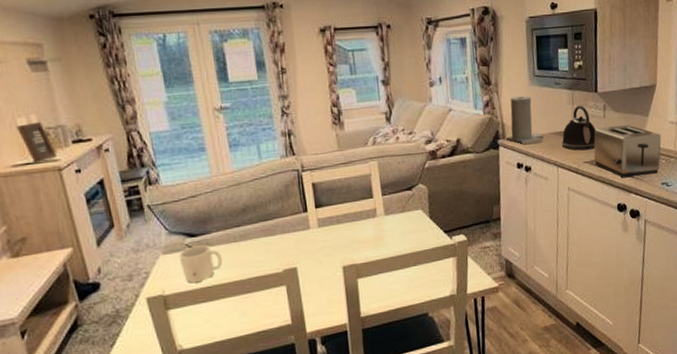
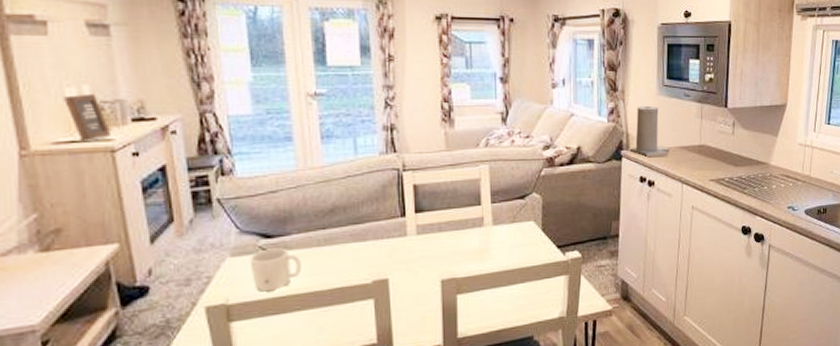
kettle: present [561,105,596,151] -> none [687,119,724,168]
toaster: present [593,125,661,178] -> none [720,144,789,199]

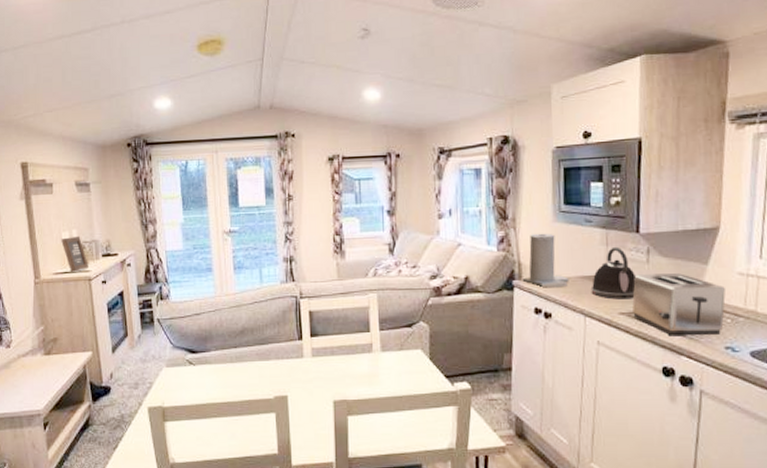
mug: present [249,248,301,292] -> none [179,362,218,399]
kettle: none [687,119,724,168] -> present [590,246,636,300]
toaster: none [720,144,789,199] -> present [632,273,726,337]

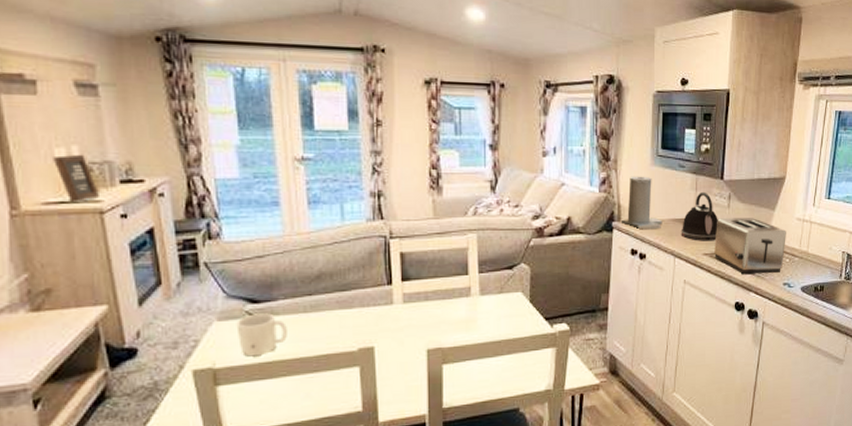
mug: none [179,362,218,399] -> present [236,313,287,357]

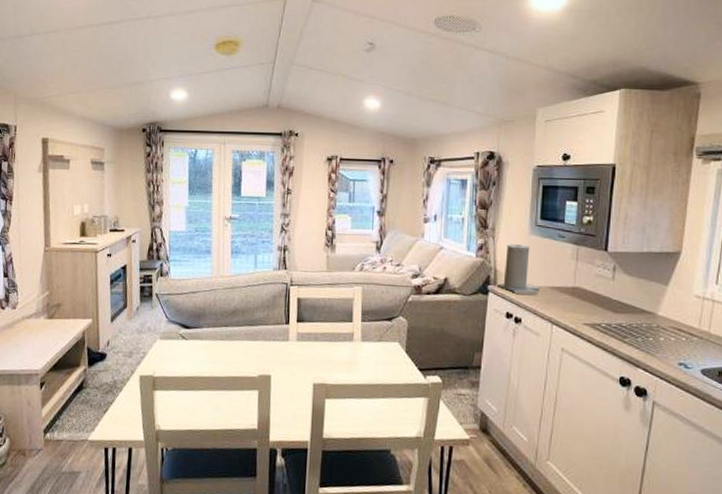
picture frame: present [53,154,101,202] -> none [73,210,97,244]
mug: present [236,313,287,357] -> none [172,337,207,371]
kettle: present [680,191,718,241] -> none [559,262,601,312]
toaster: present [714,218,786,275] -> none [596,289,682,352]

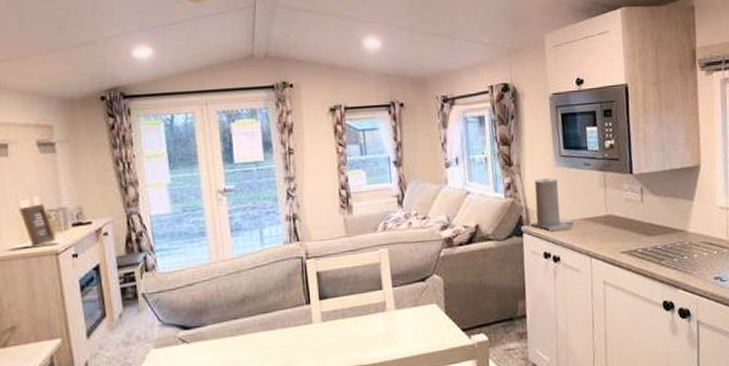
picture frame: none [73,210,97,244] -> present [20,203,57,246]

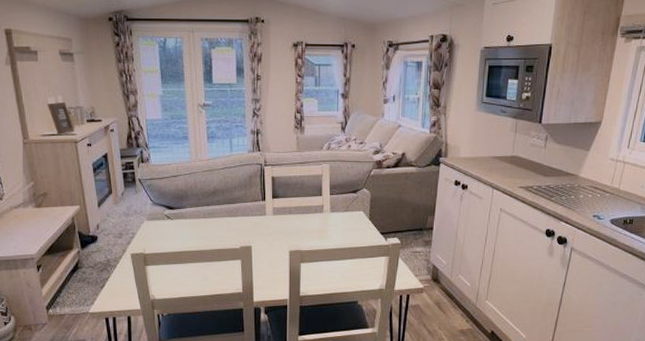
paper towel: present [530,177,574,232] -> none [447,119,484,165]

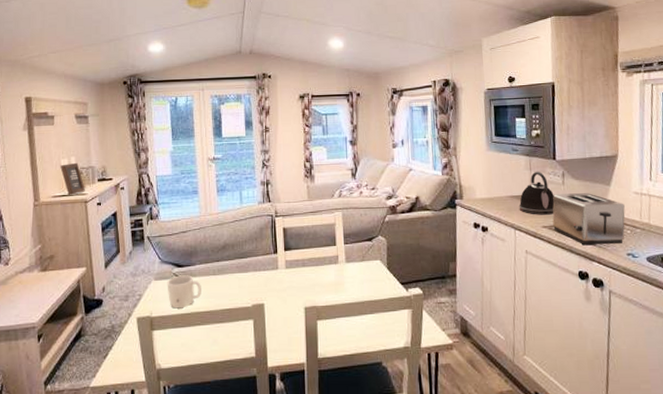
mug: none [159,217,192,247] -> present [167,275,201,309]
kettle: none [499,133,535,176] -> present [518,171,555,215]
toaster: none [529,157,599,207] -> present [552,193,625,246]

